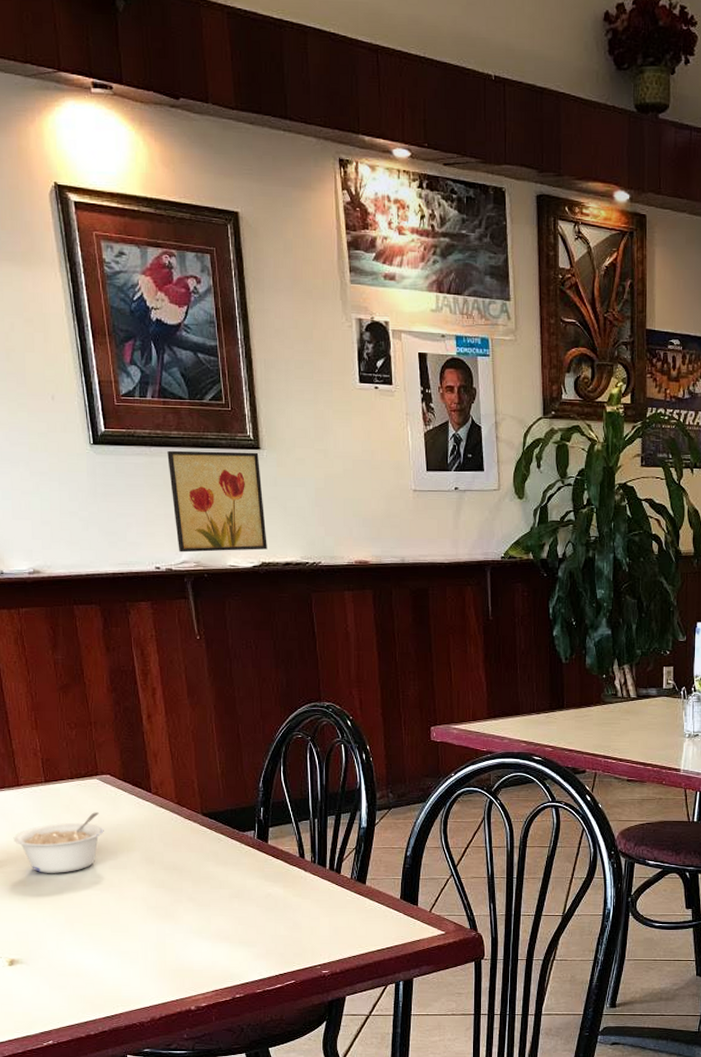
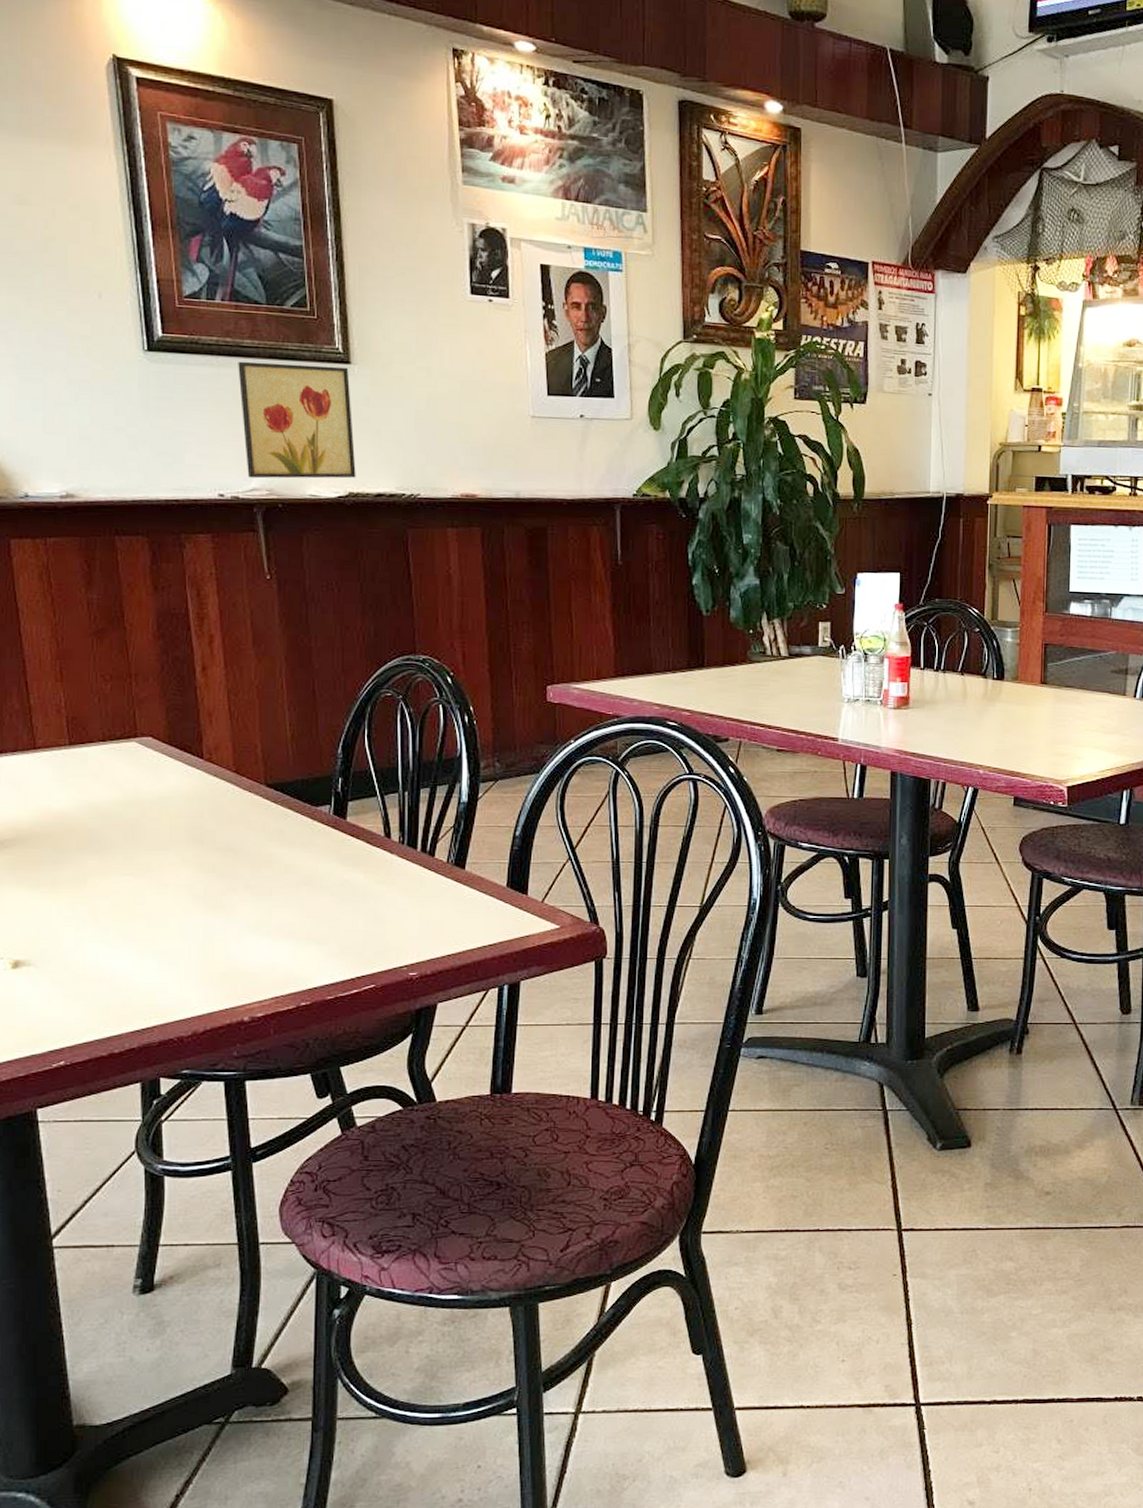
legume: present [13,812,104,873] -> none [25,781,142,855]

